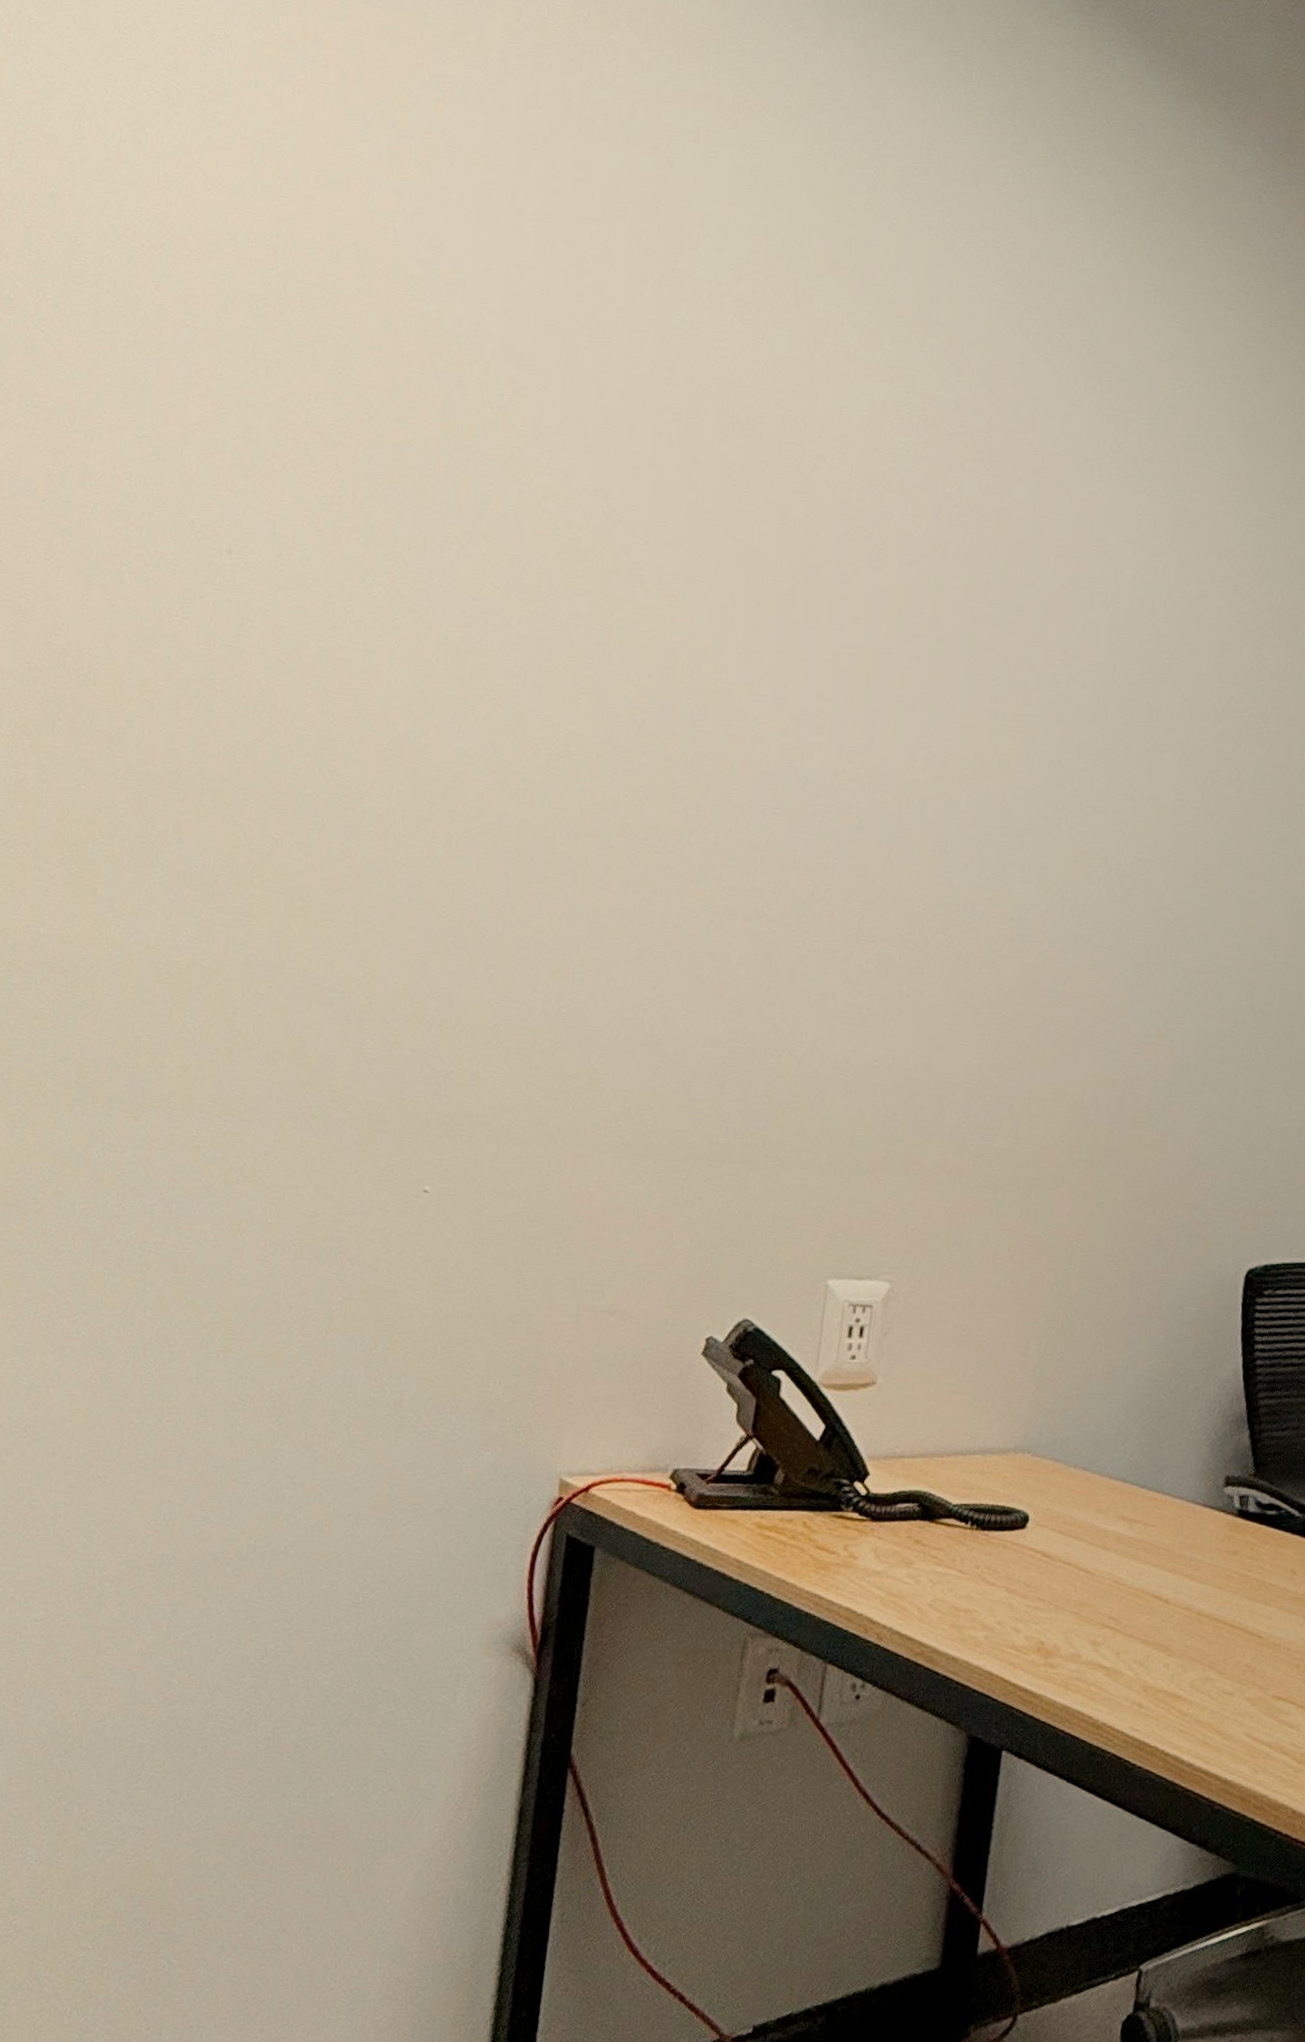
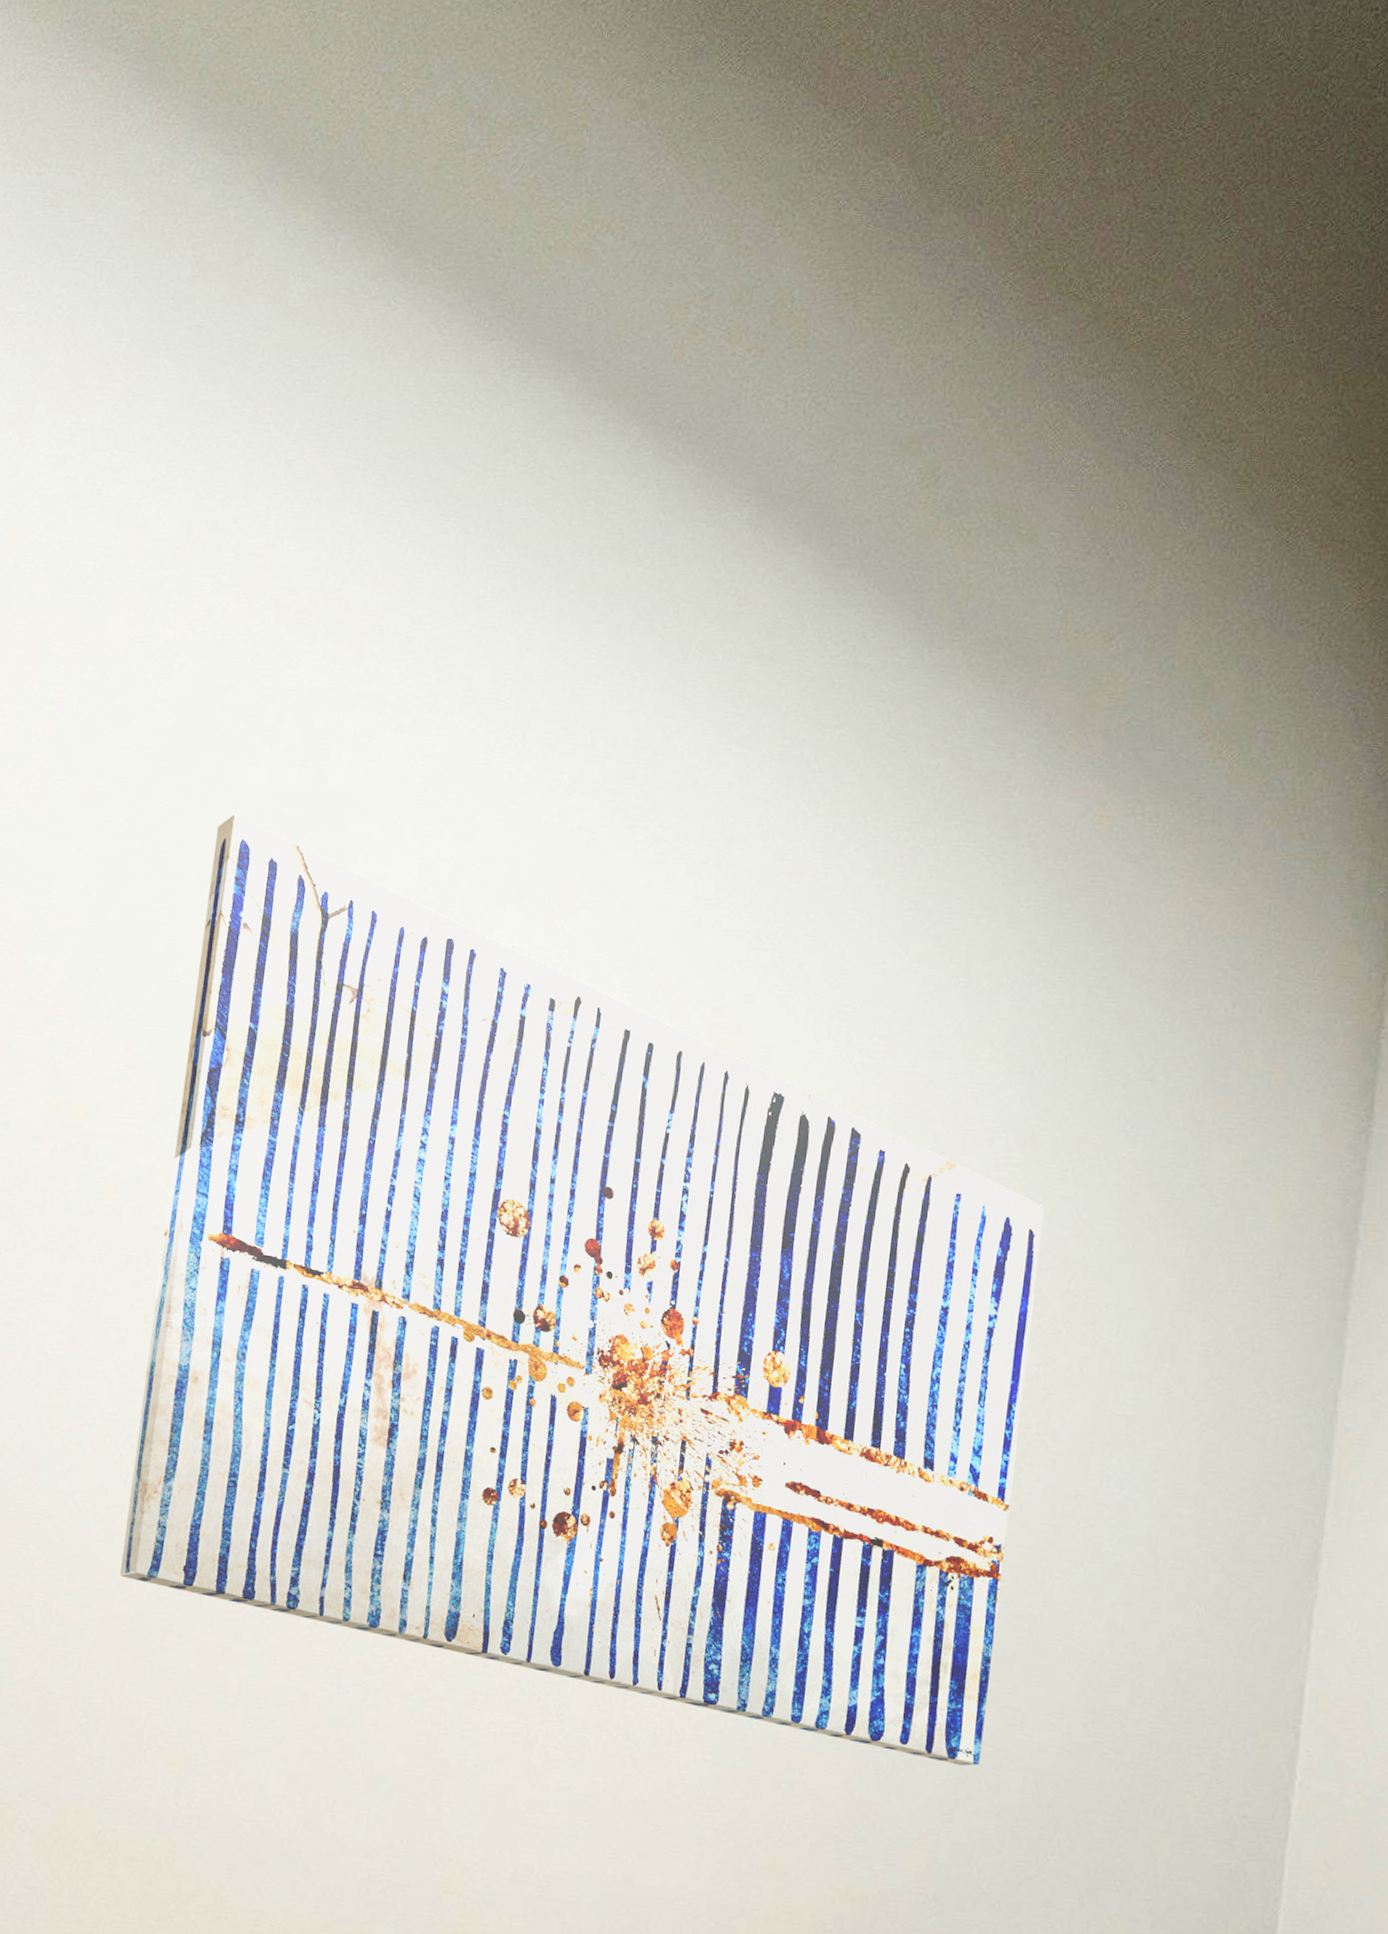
wall art: none [509,192,1259,980] -> present [120,814,1045,1766]

